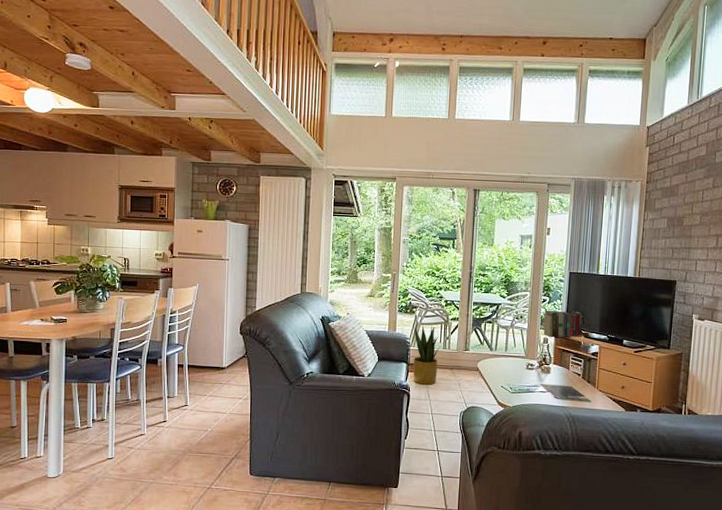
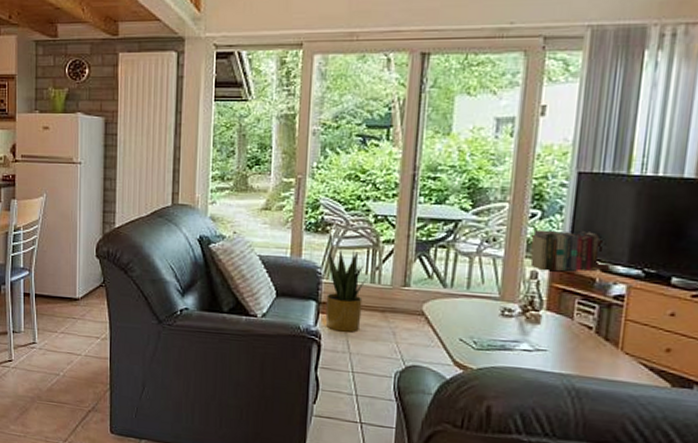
magazine: present [540,383,592,403] -> none [523,337,611,371]

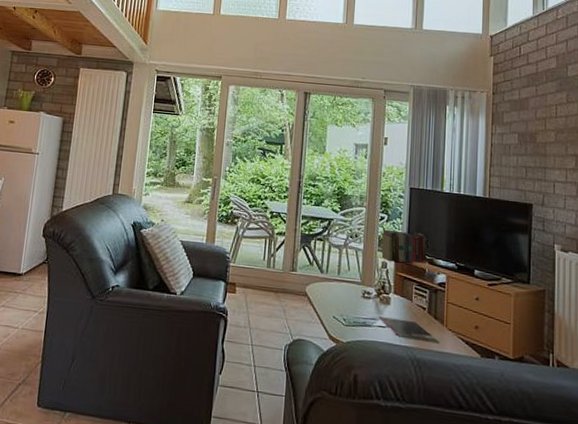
planter: present [325,248,369,332] -> none [231,238,266,310]
magazine: none [523,337,611,371] -> present [378,315,440,344]

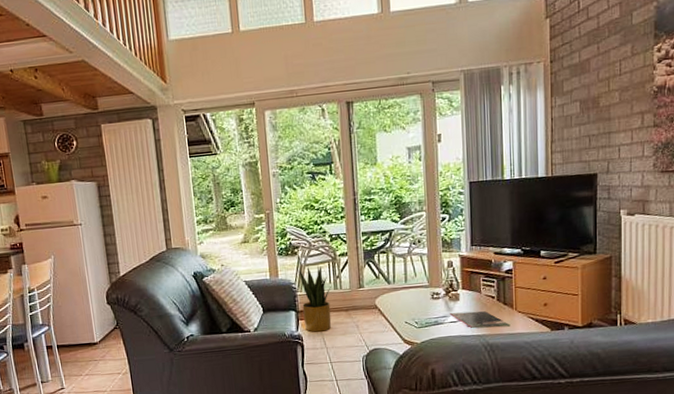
planter: none [231,238,266,310] -> present [298,264,332,332]
books: present [381,229,435,264] -> none [445,225,501,260]

